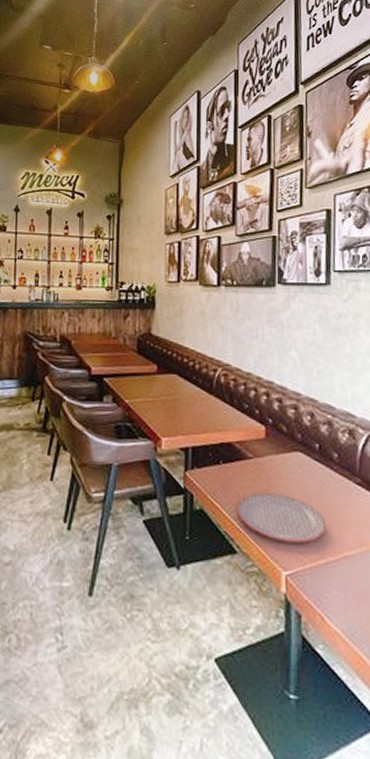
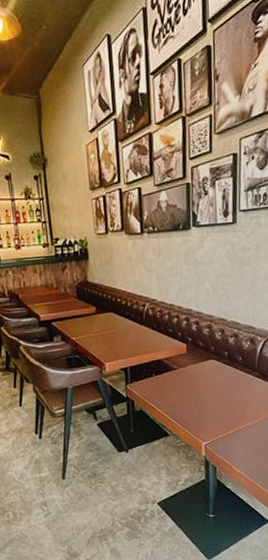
plate: present [238,492,327,543] -> none [168,391,234,423]

